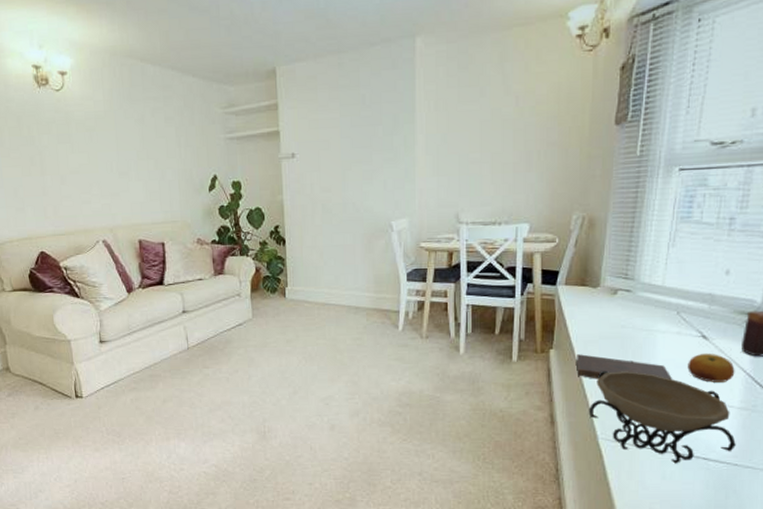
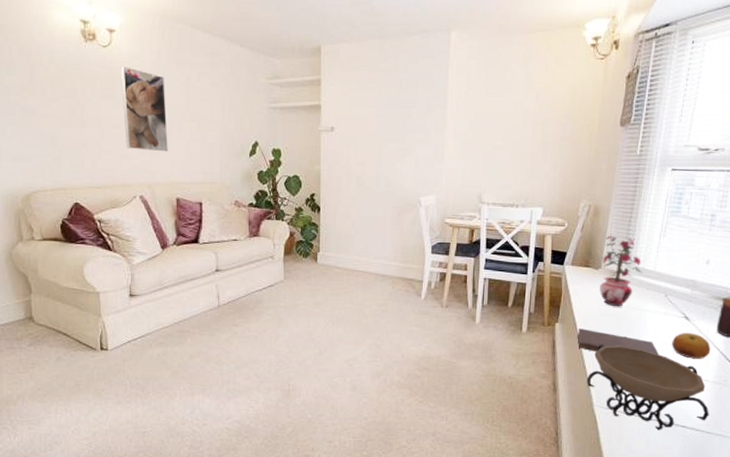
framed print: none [74,109,127,194] -> present [120,66,168,152]
potted plant: none [599,247,650,329] -> present [600,234,643,307]

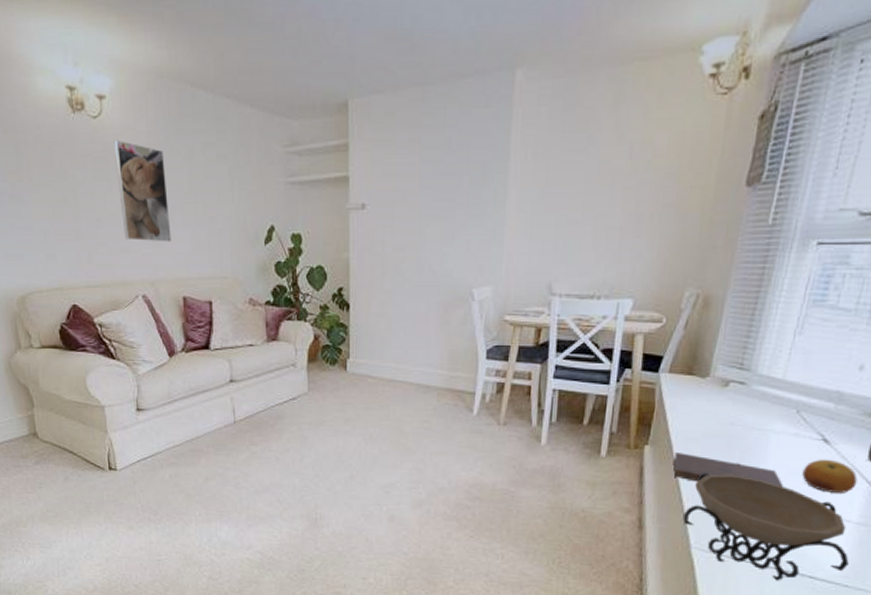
potted plant: present [600,234,643,307] -> none [706,331,768,426]

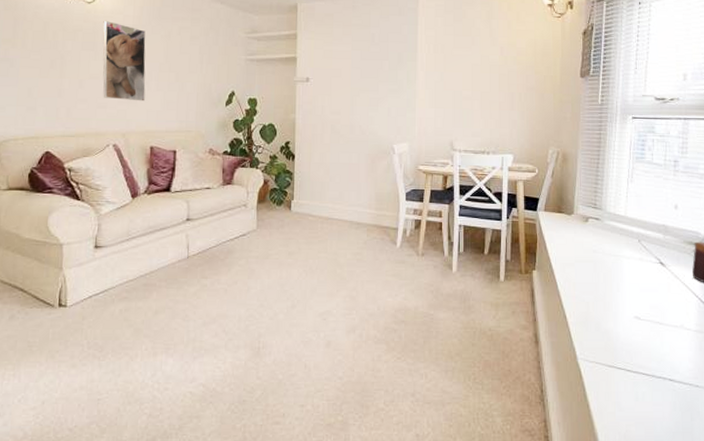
book: present [673,452,784,488] -> none [555,276,639,303]
decorative bowl: present [683,472,849,581] -> none [568,292,696,385]
fruit: present [802,458,858,493] -> none [650,278,689,306]

